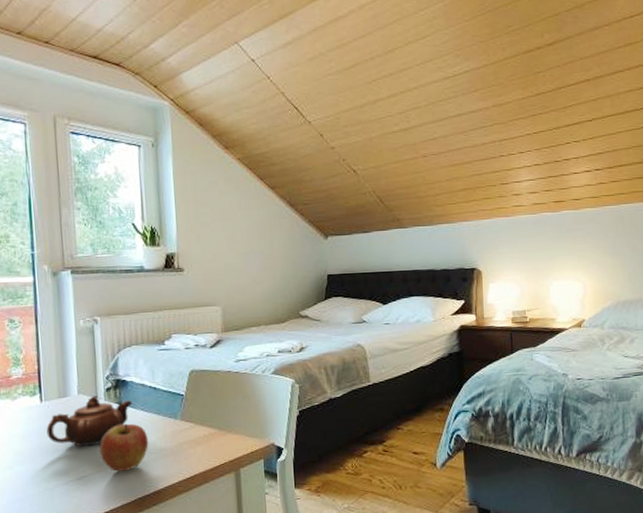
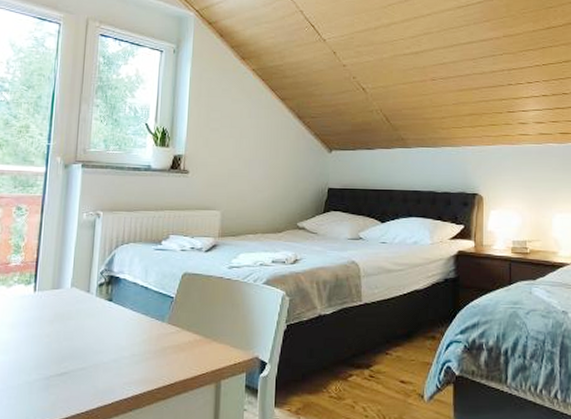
teapot: present [46,396,133,447] -> none [35,290,123,342]
fruit: present [99,423,149,472] -> none [83,321,134,372]

